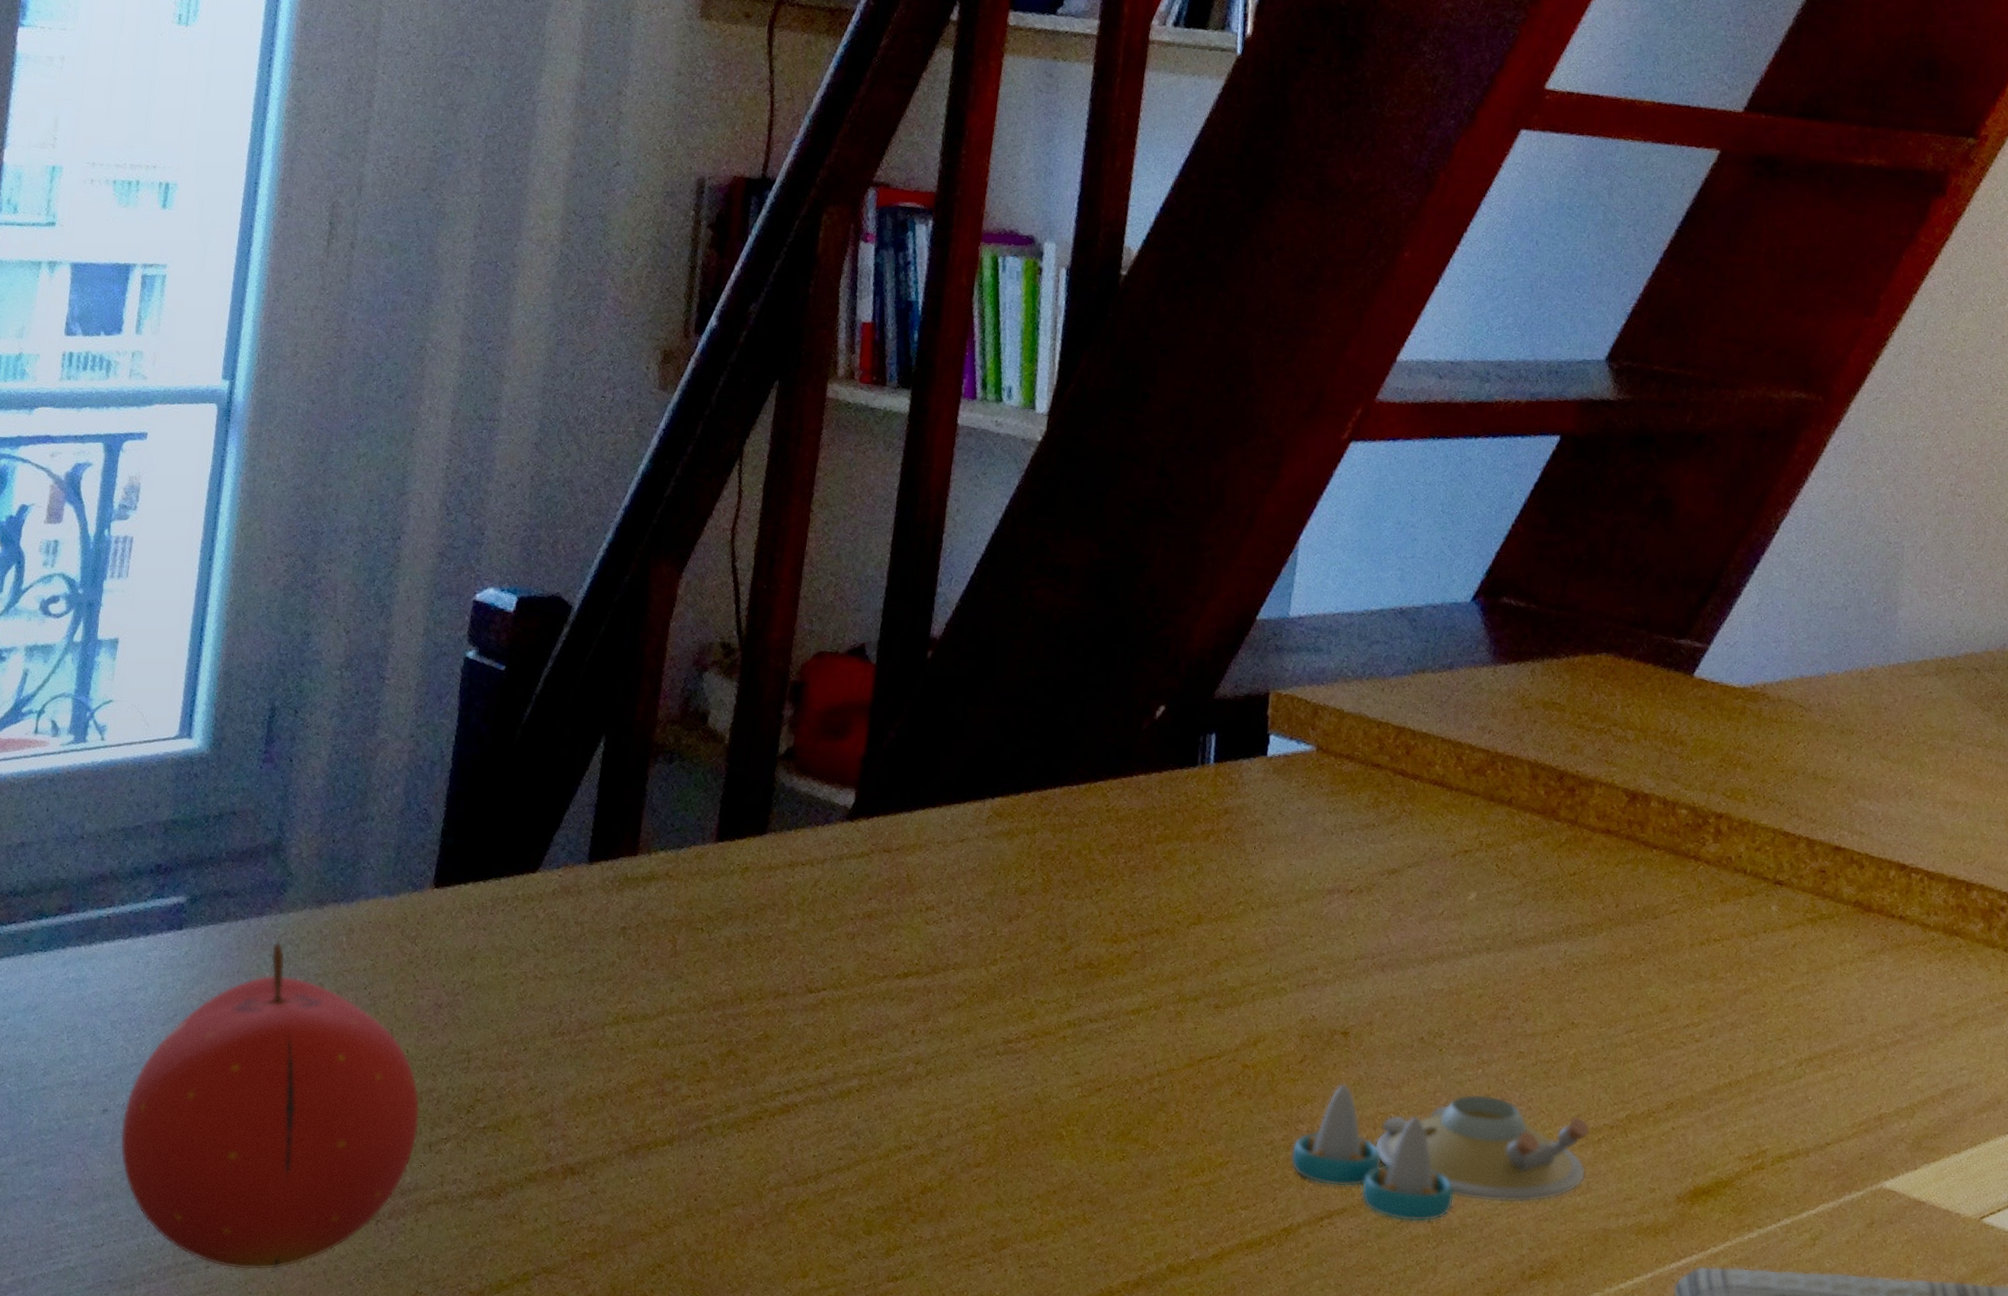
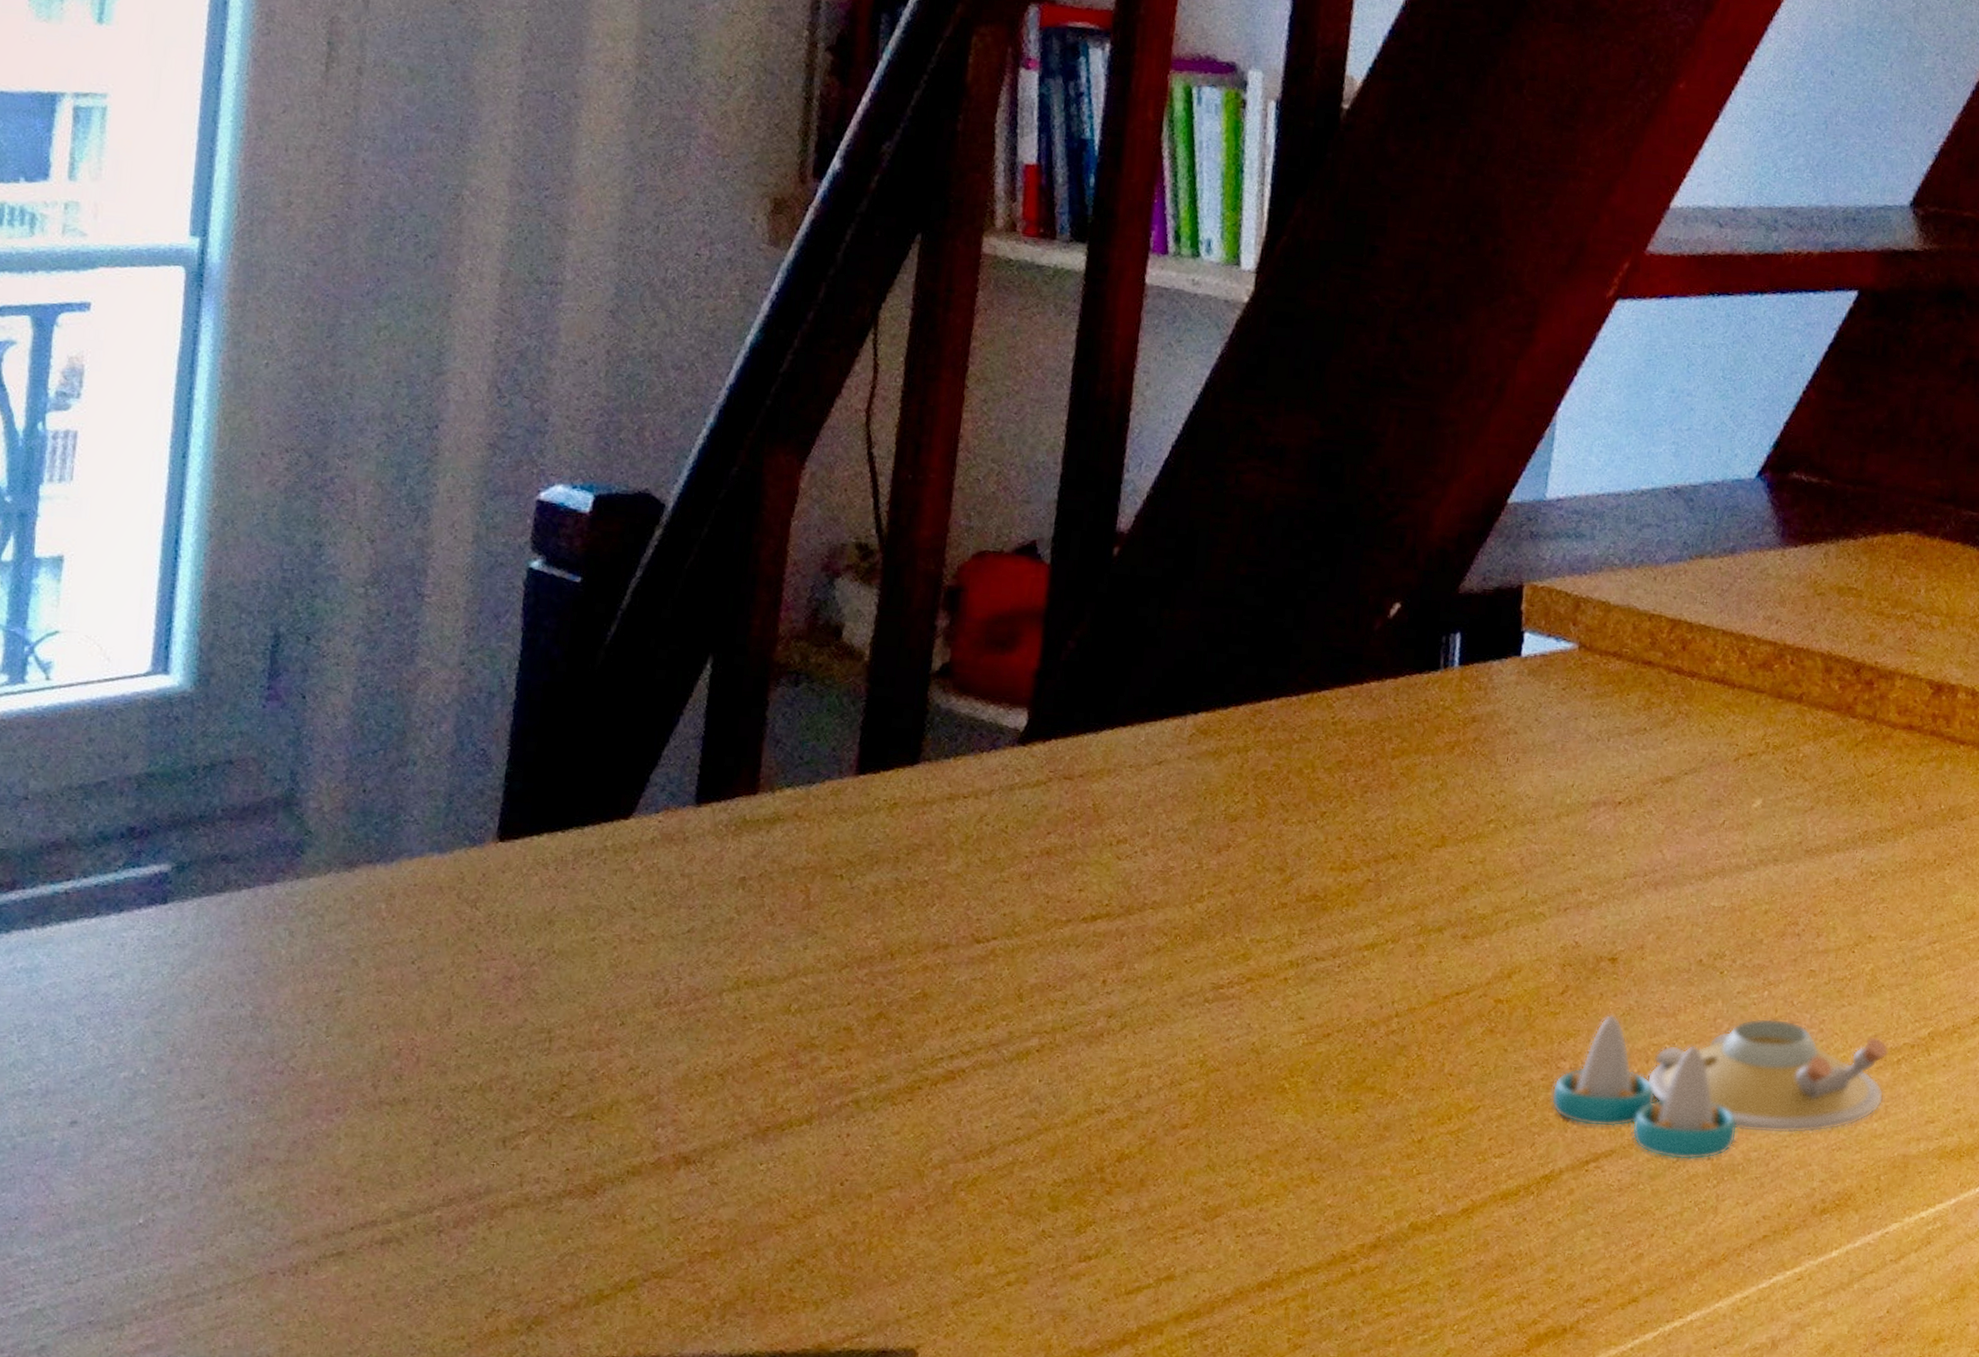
fruit: present [119,941,421,1271] -> none [95,912,490,1299]

